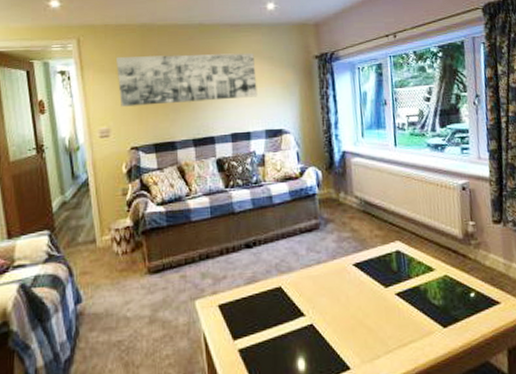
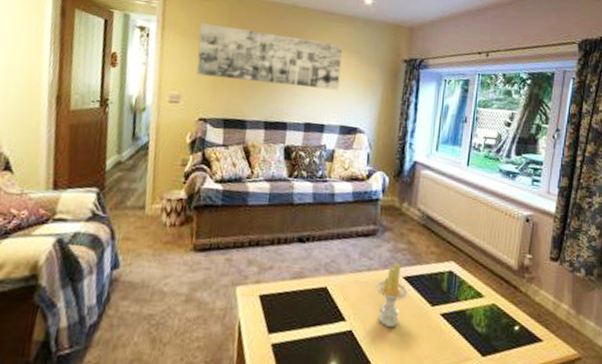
candle: none [328,251,360,316] -> present [376,262,408,328]

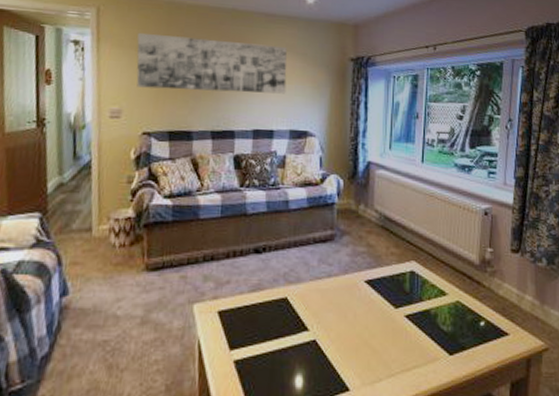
candle: present [376,262,408,328] -> none [337,267,370,334]

